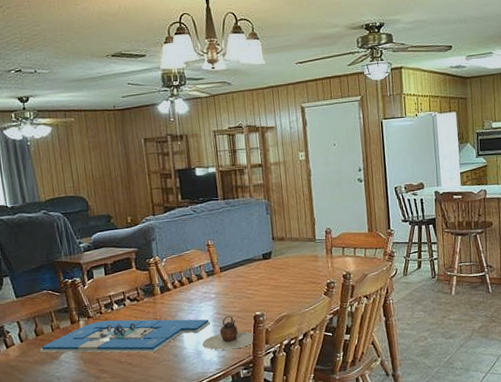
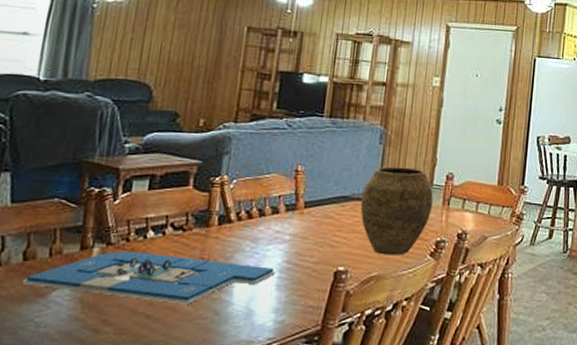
teapot: present [202,315,255,350] -> none [257,267,331,314]
vase: none [261,229,319,299] -> present [360,166,433,255]

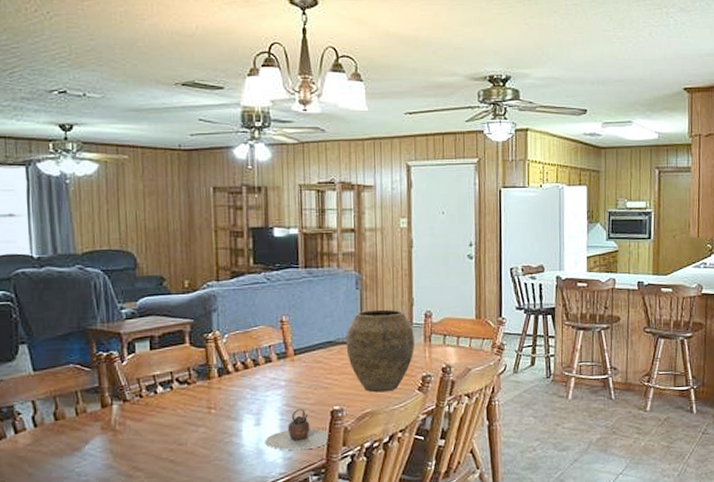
board game: present [21,252,276,304] -> none [57,406,278,449]
teapot: none [257,267,331,314] -> present [265,408,331,451]

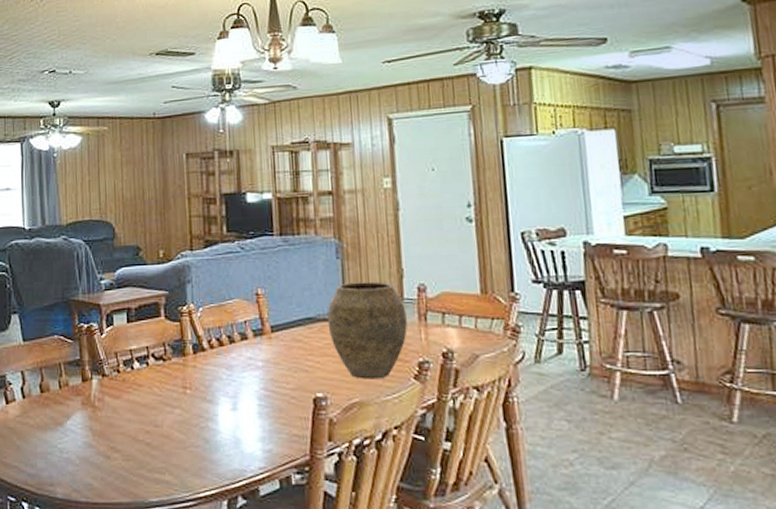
teapot: present [265,408,331,451] -> none [242,394,314,442]

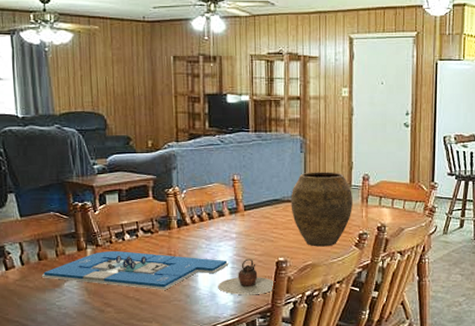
board game: none [43,382,255,432] -> present [41,251,229,290]
teapot: none [242,394,314,442] -> present [218,258,276,296]

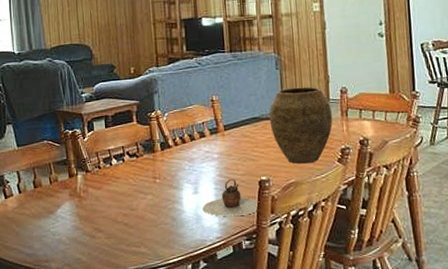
board game: present [41,251,229,290] -> none [37,176,212,214]

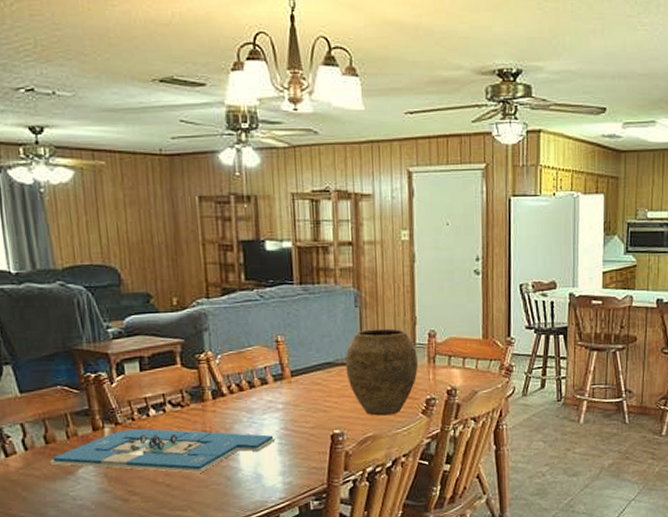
board game: none [37,176,212,214] -> present [49,429,276,473]
teapot: present [202,179,260,217] -> none [263,432,331,475]

